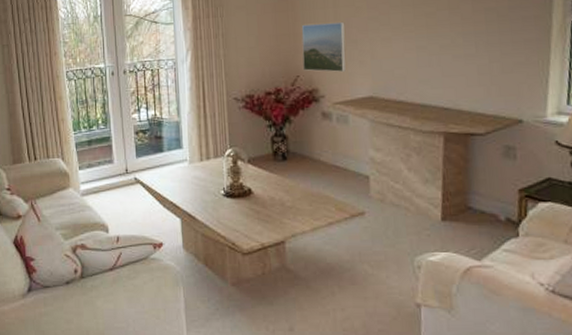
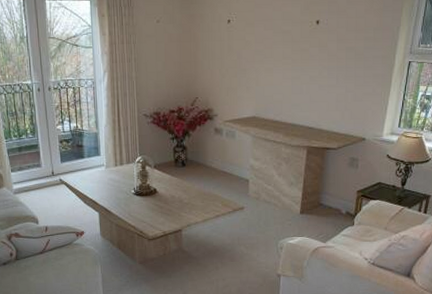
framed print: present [301,22,346,72] -> none [201,53,237,95]

